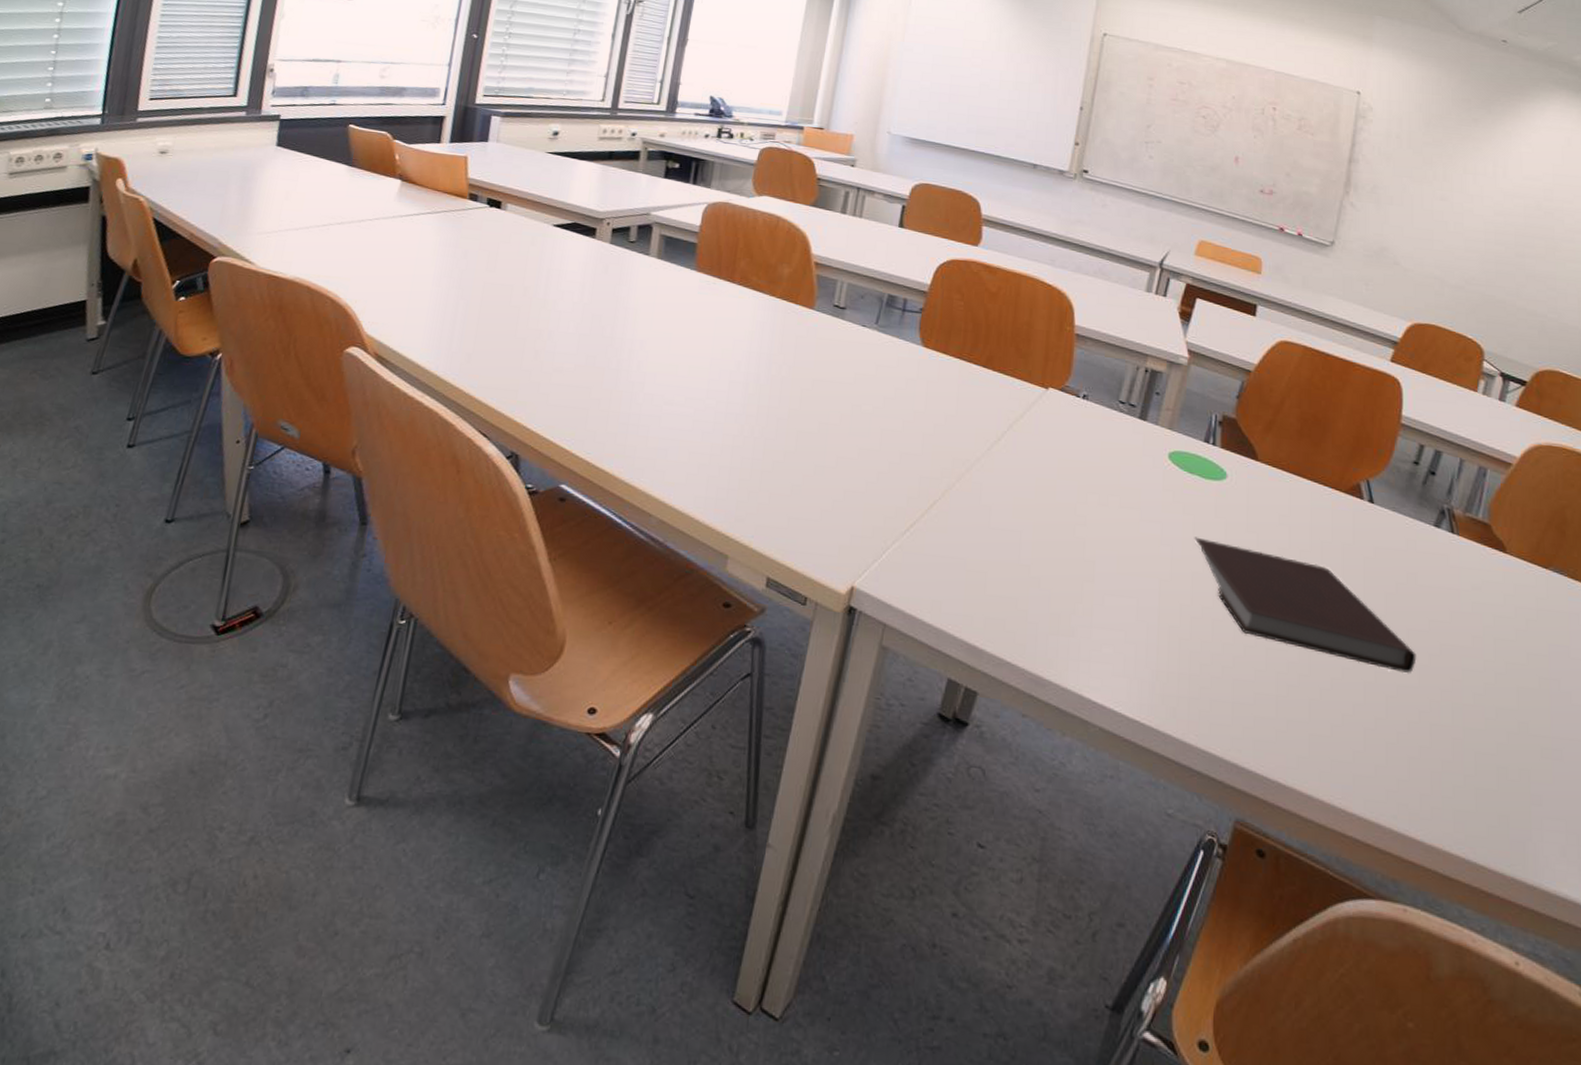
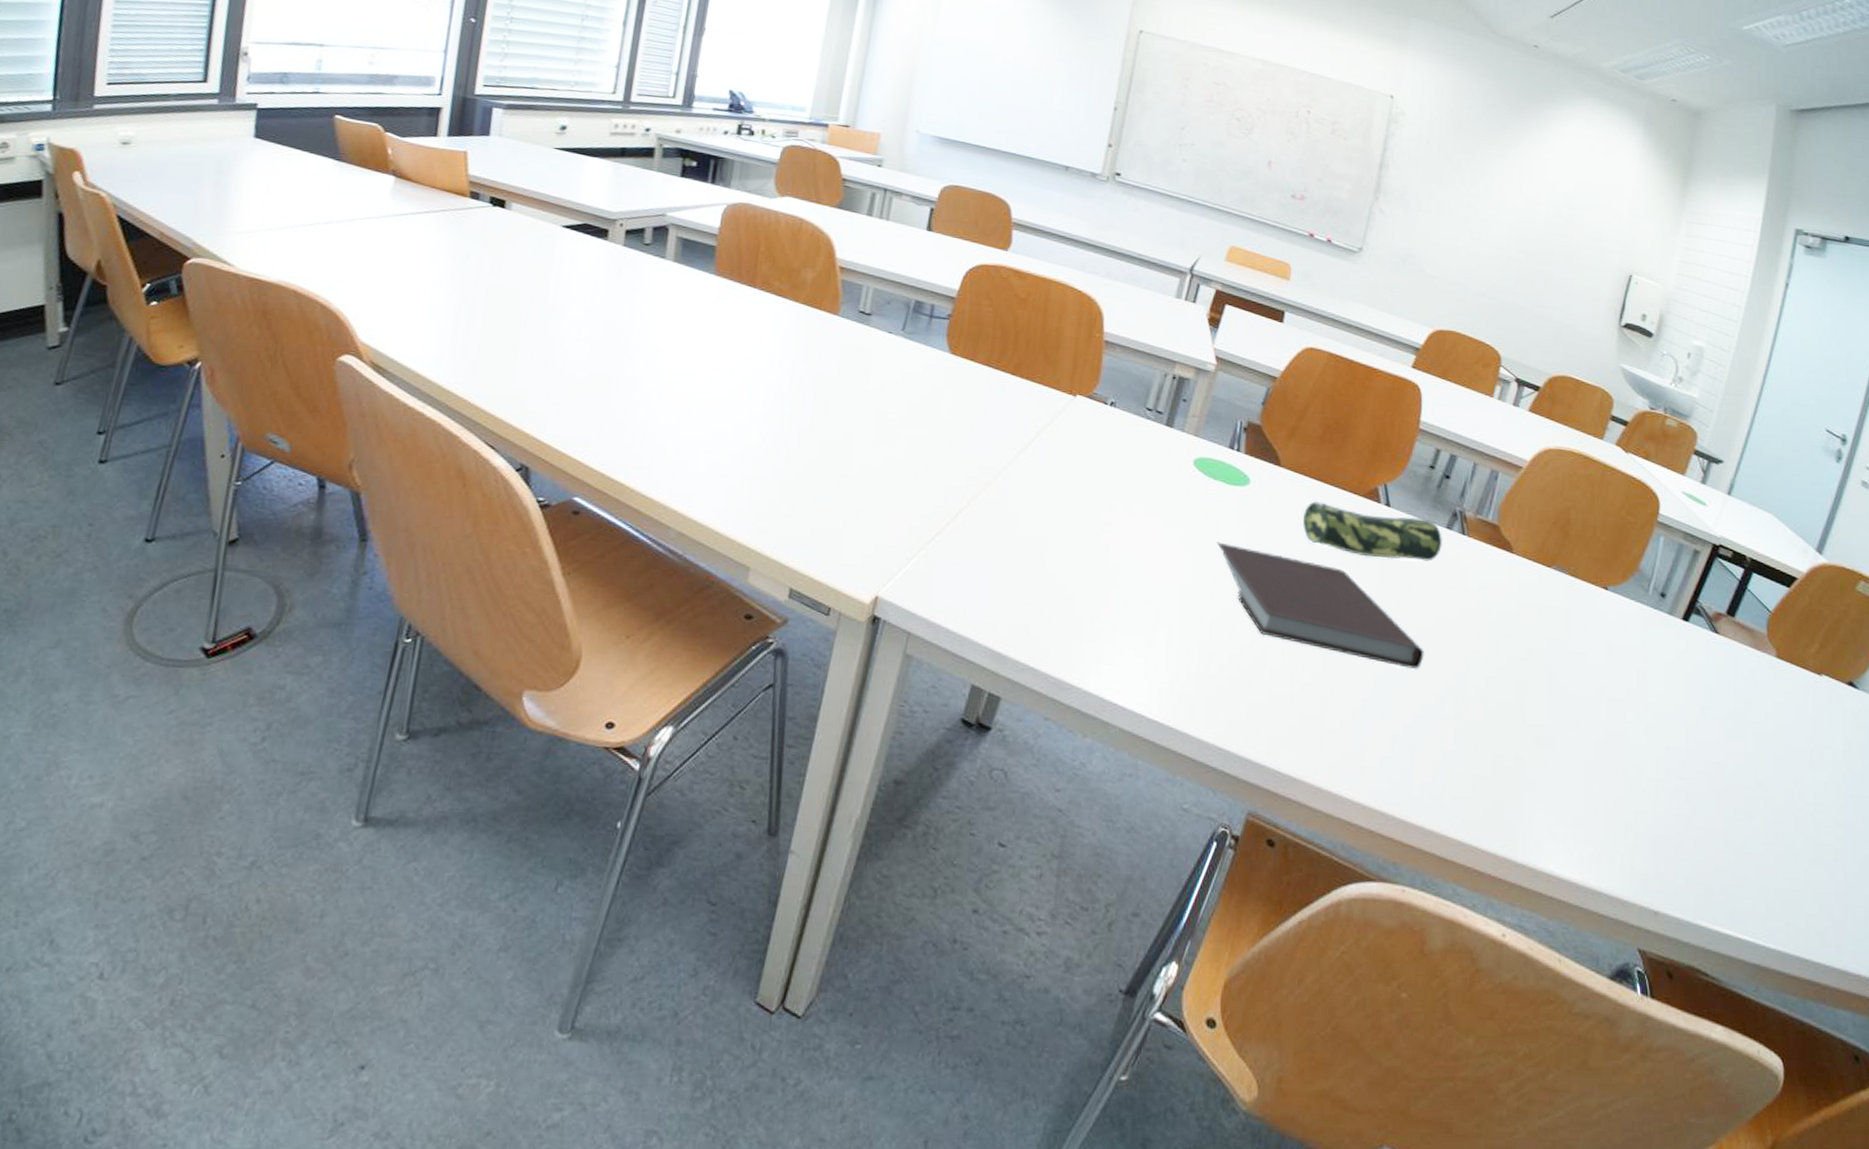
pencil case: none [1282,497,1431,561] -> present [1302,501,1443,562]

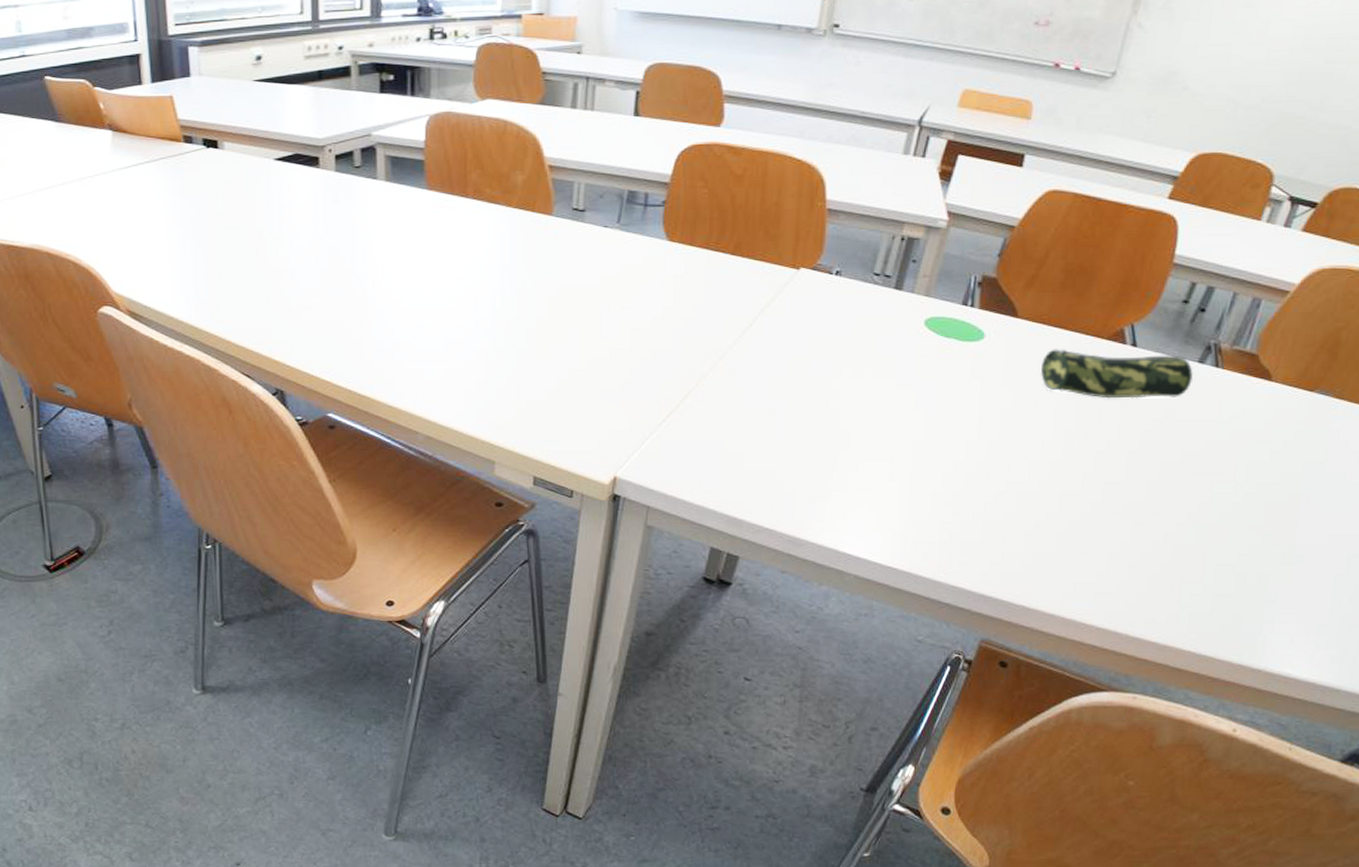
notebook: present [1216,542,1424,670] -> none [949,398,1167,502]

